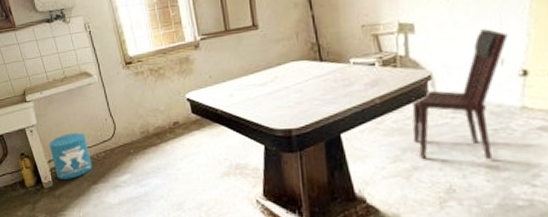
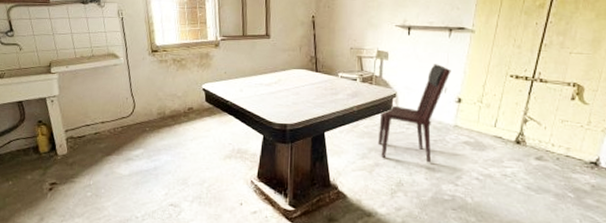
bucket: present [49,132,92,179] -> none [68,107,108,149]

